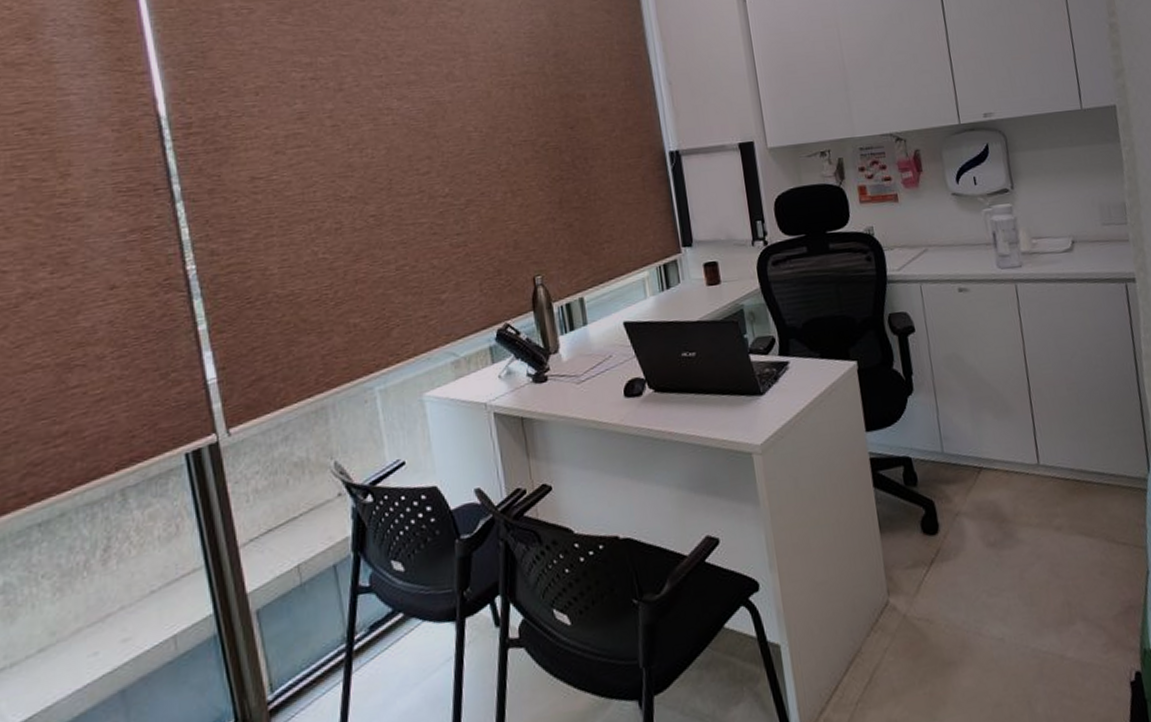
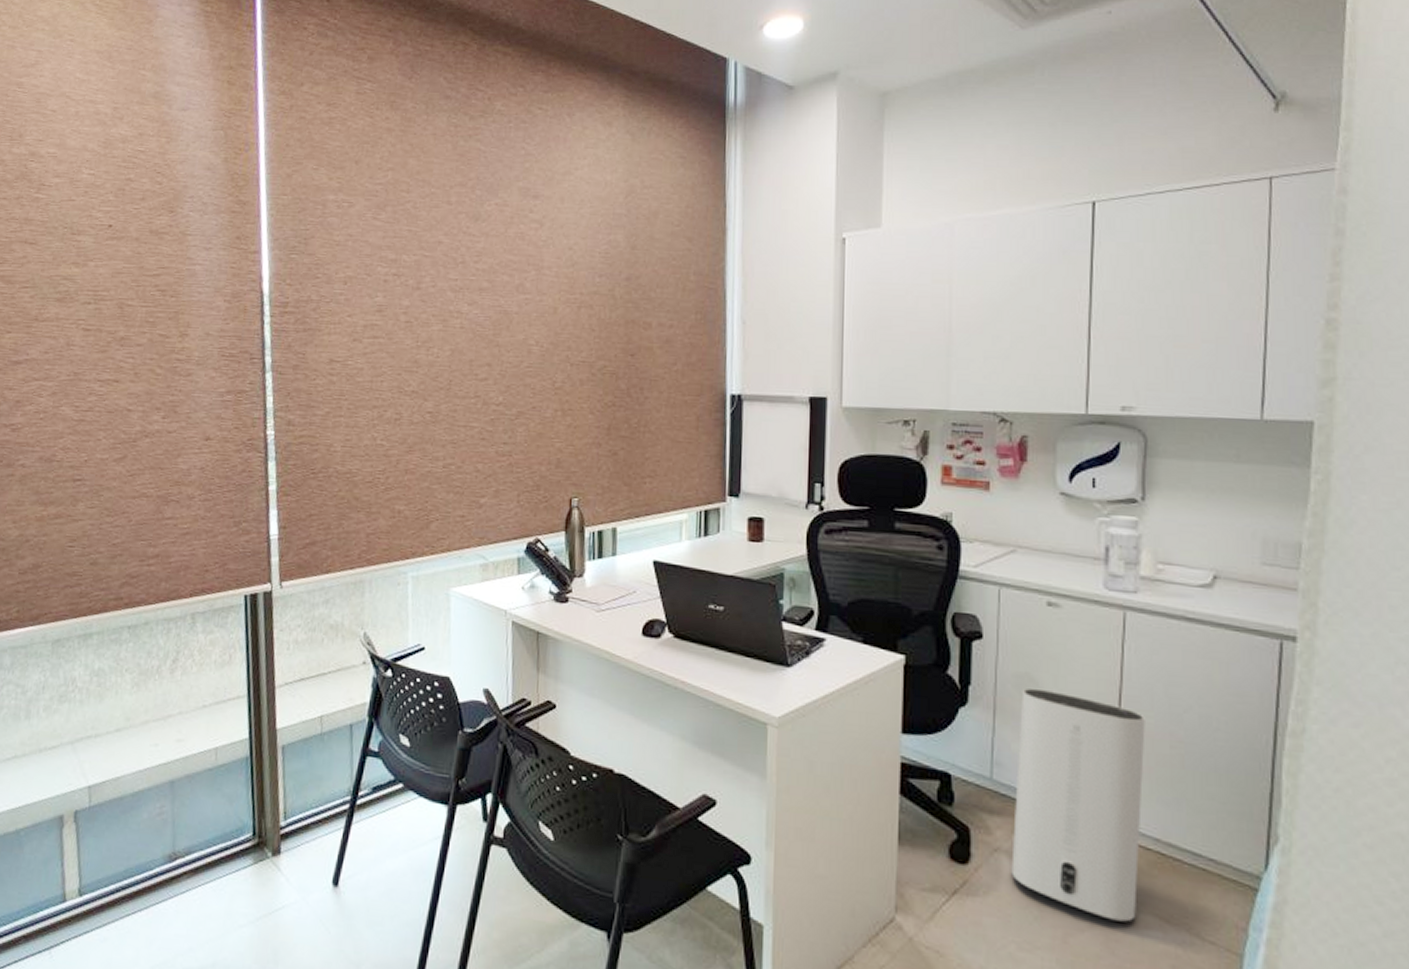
air purifier: none [952,363,1069,548] -> present [1011,687,1145,922]

